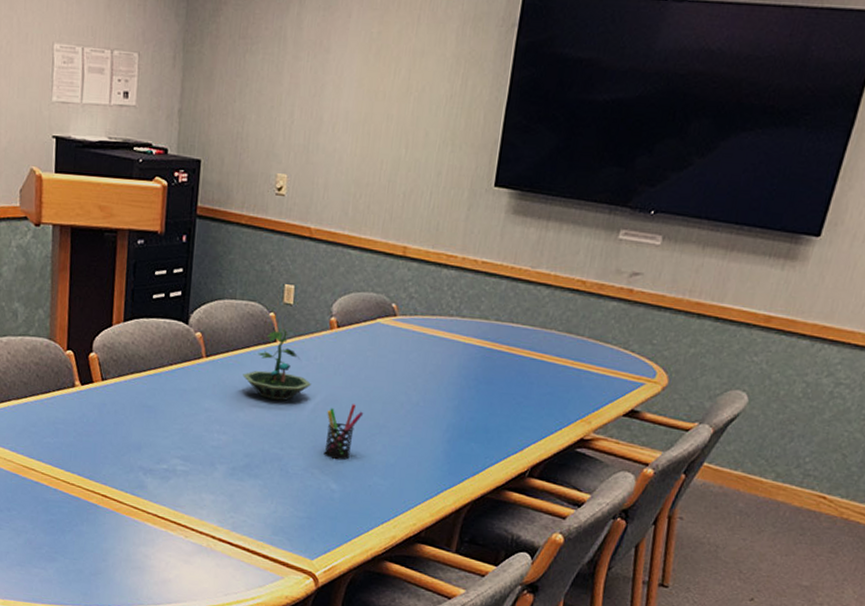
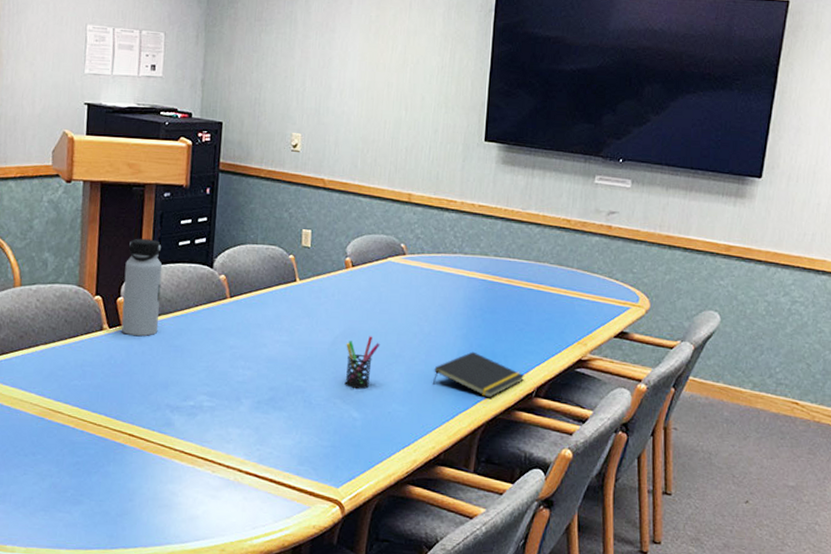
water bottle: none [93,289,136,395] -> present [121,238,163,336]
terrarium: present [243,328,312,401] -> none [265,269,331,336]
notepad: none [417,425,519,476] -> present [432,351,525,398]

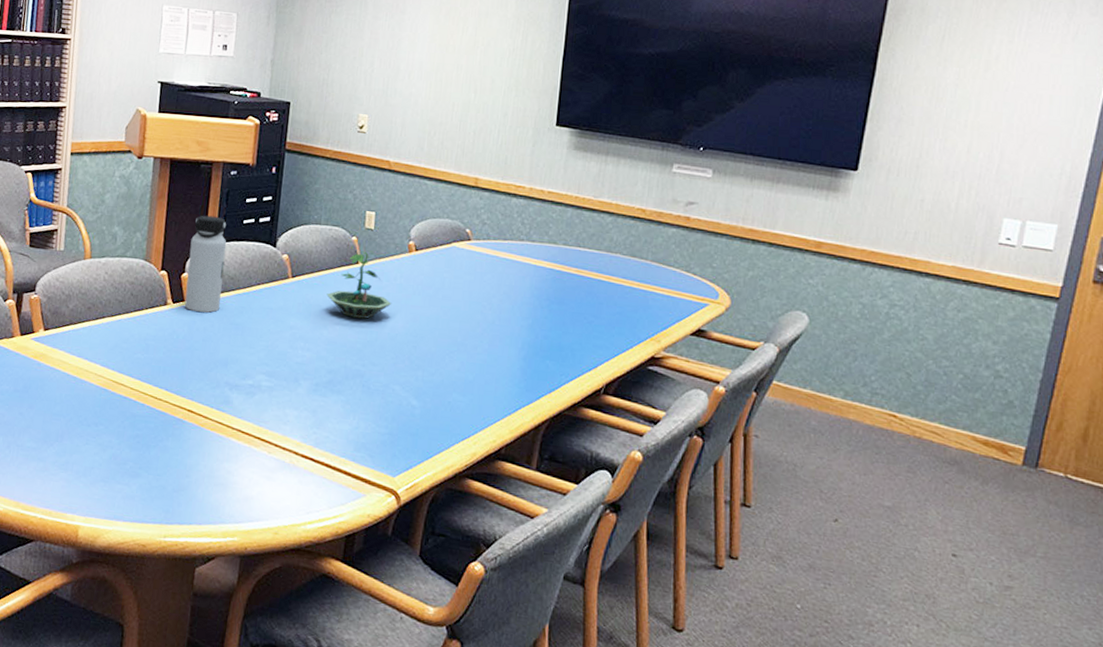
terrarium: none [265,269,331,336] -> present [326,251,392,319]
pen holder: present [345,336,380,390] -> none [404,322,442,377]
notepad: present [432,351,525,398] -> none [494,343,593,393]

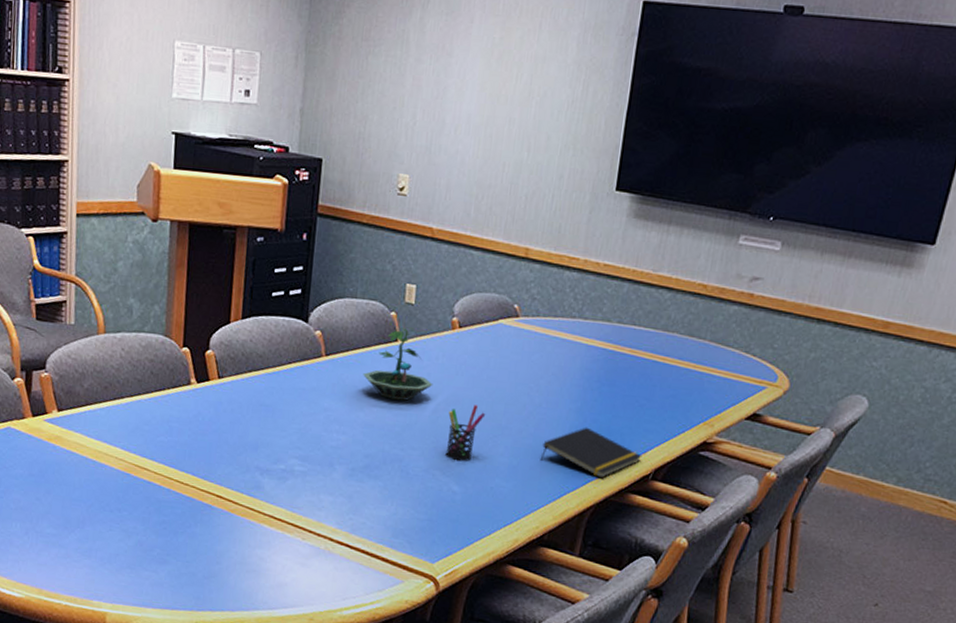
water bottle: present [184,215,227,313] -> none [209,286,254,393]
pen holder: none [404,322,442,377] -> present [445,404,486,462]
notepad: none [494,343,593,393] -> present [540,427,642,479]

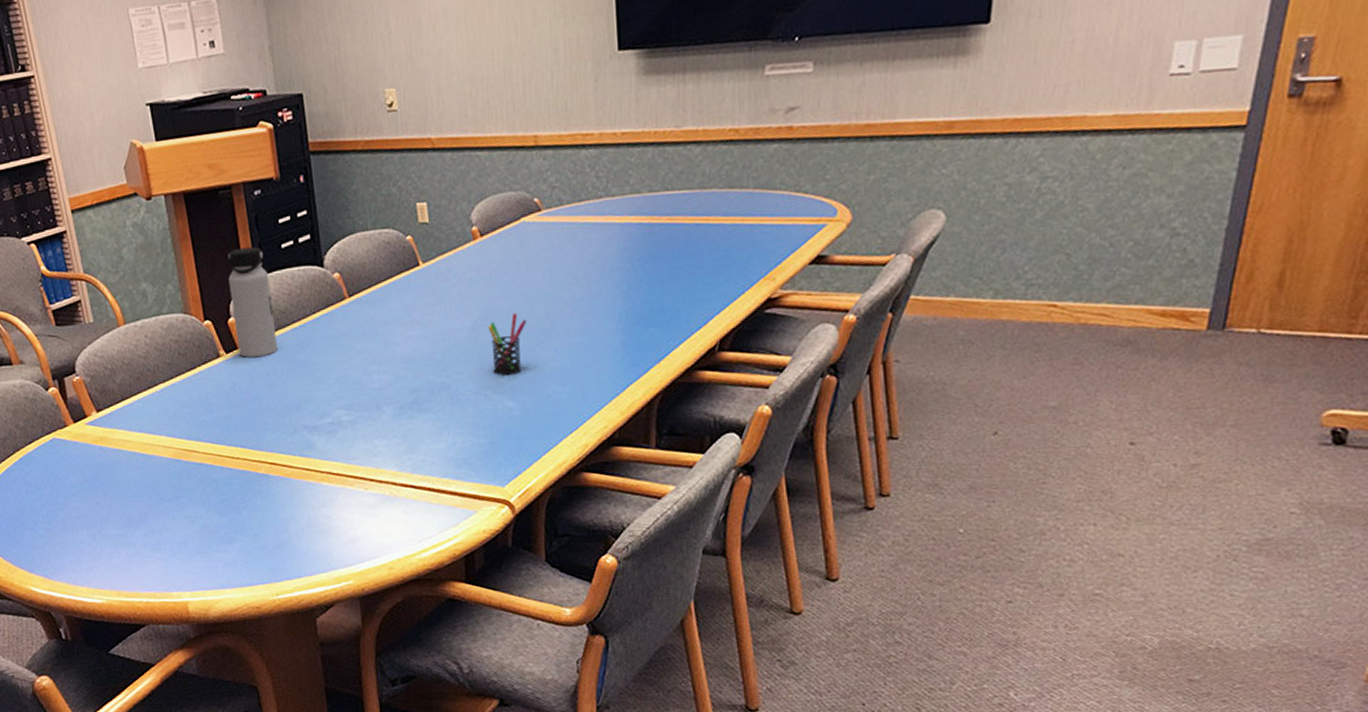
water bottle: none [209,286,254,393] -> present [228,246,278,358]
terrarium: present [363,328,433,401] -> none [391,250,466,328]
notepad: present [540,427,642,479] -> none [594,310,704,362]

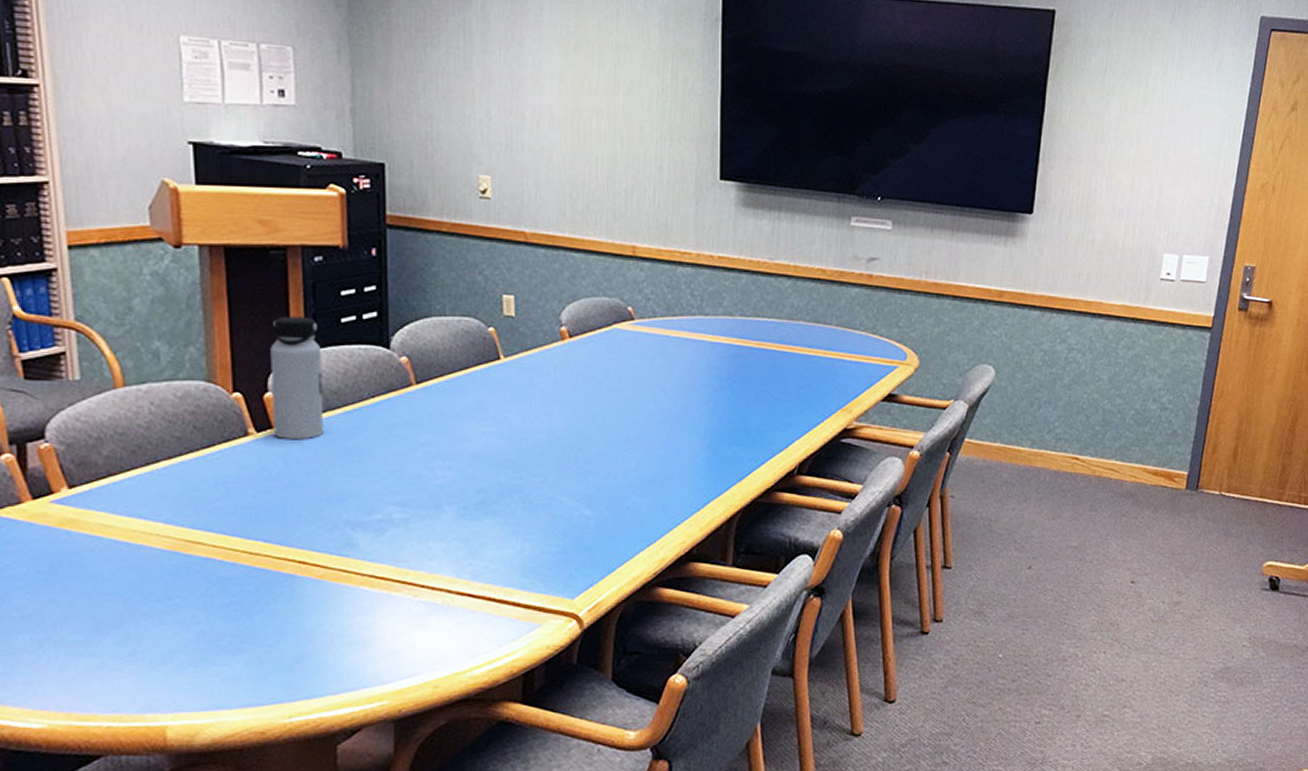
pen holder: present [488,313,527,376] -> none [569,419,612,483]

